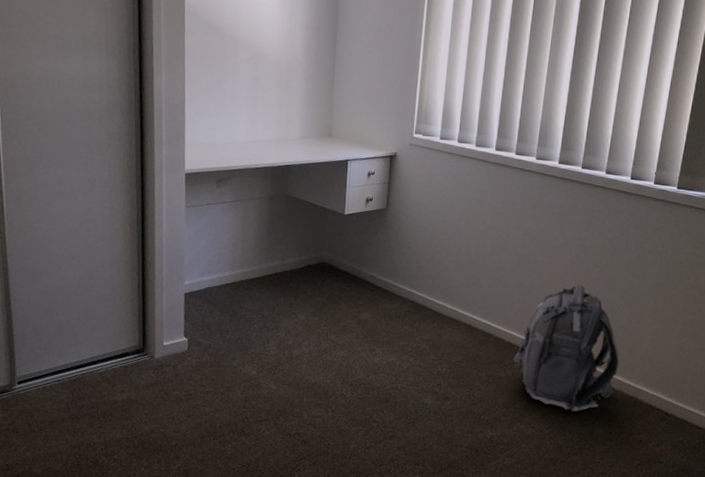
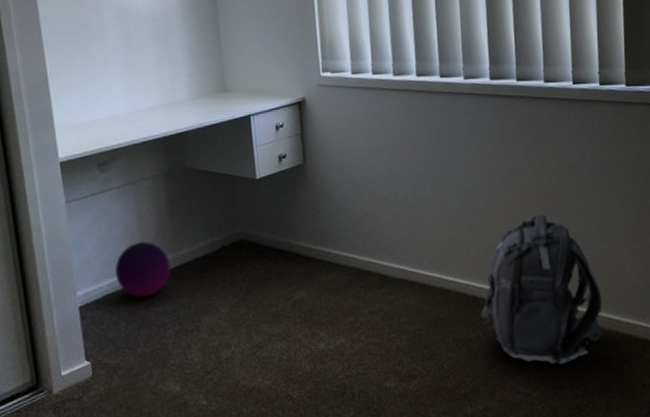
ball: none [217,250,263,295] -> present [114,242,171,297]

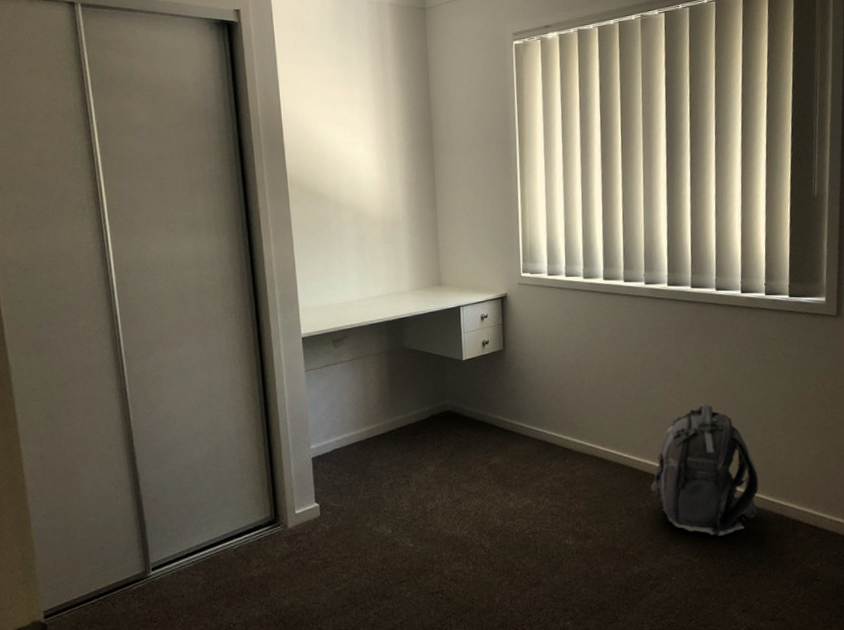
ball: present [114,242,171,297] -> none [342,407,388,453]

